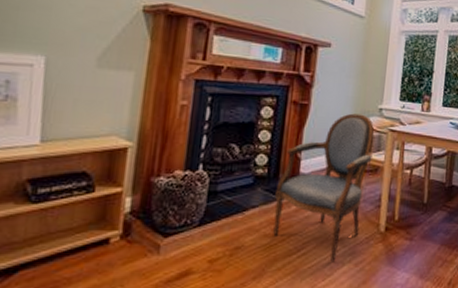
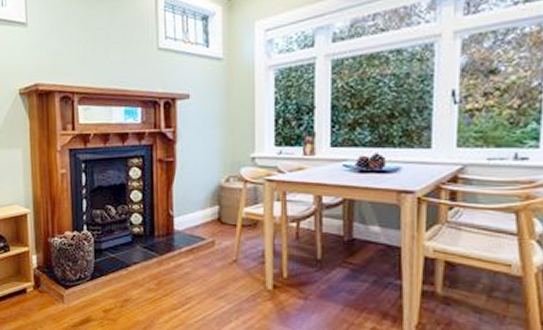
armchair: present [273,113,375,262] -> none [154,165,249,318]

